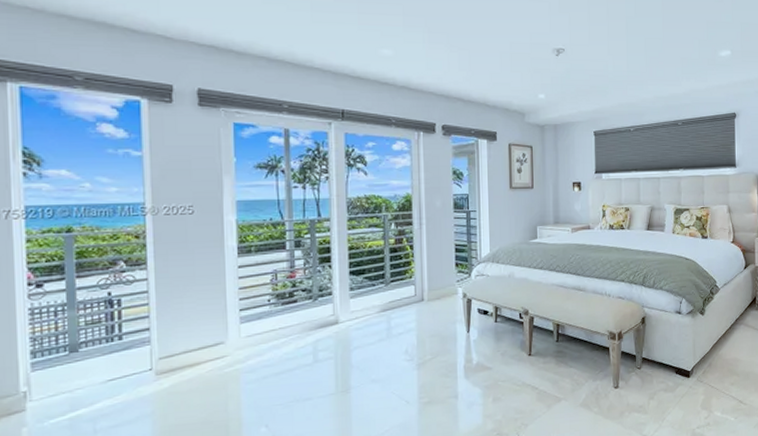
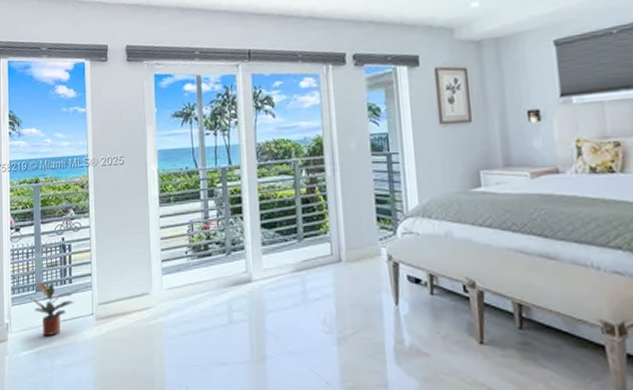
potted plant: none [60,342,126,400] -> present [30,282,74,337]

